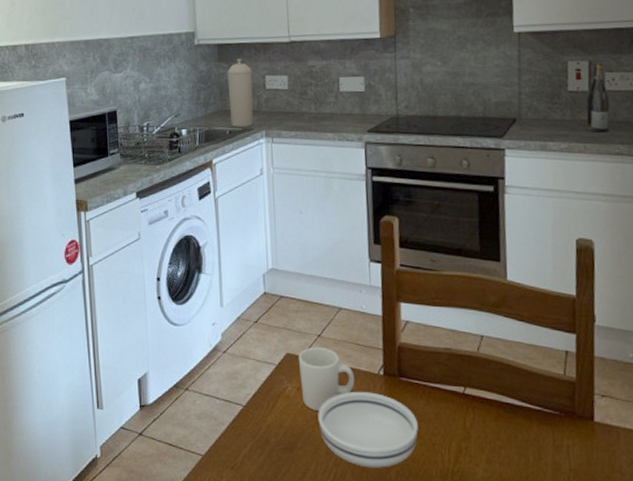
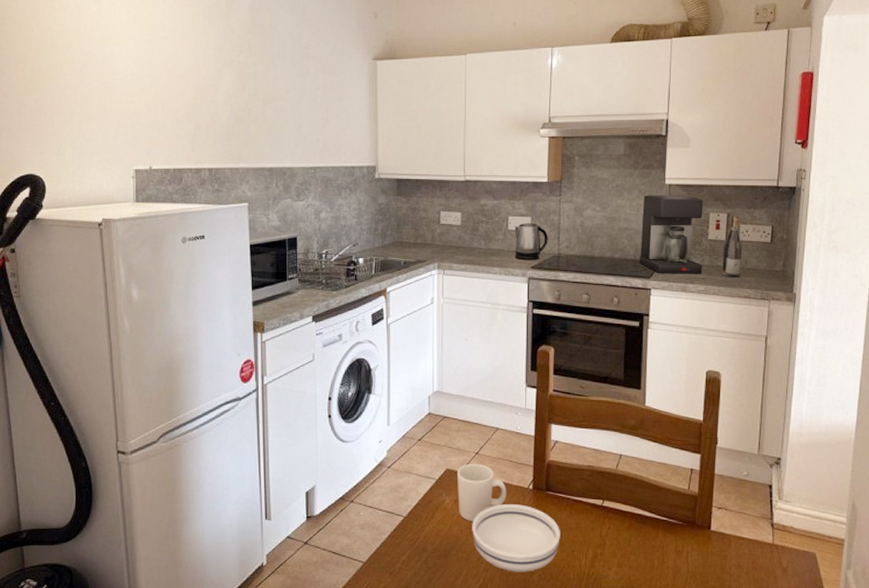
canister: present [227,59,254,128] -> none [405,194,428,259]
kettle: none [346,82,385,123] -> present [514,222,548,260]
coffee maker: none [489,43,564,132] -> present [639,195,703,274]

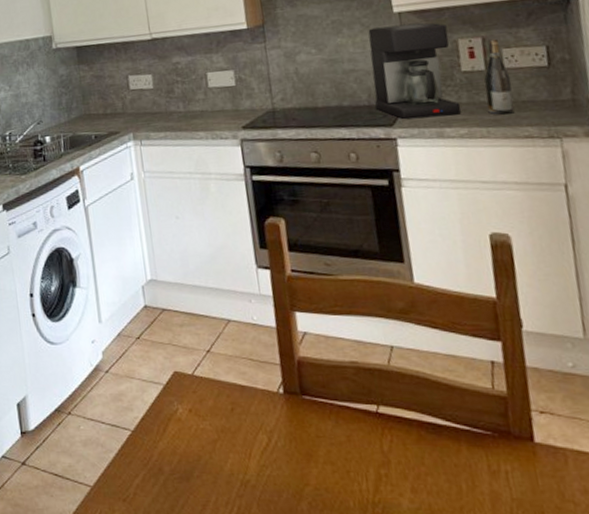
mug: present [457,463,507,522] -> none [188,363,253,436]
bowl: present [472,504,560,572] -> none [214,413,330,499]
kettle: present [514,222,548,260] -> none [215,76,259,120]

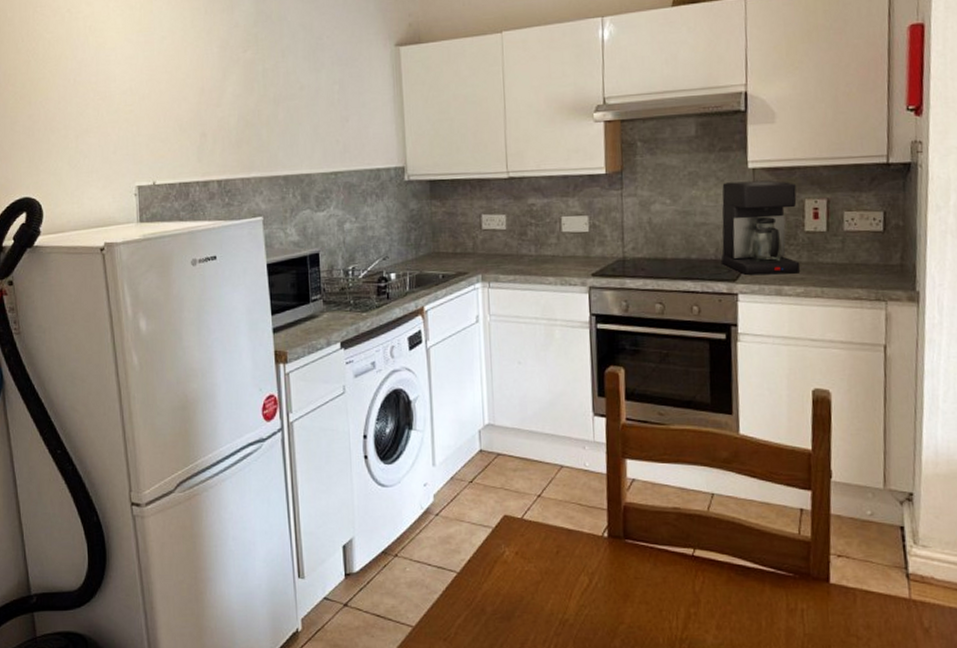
wine bottle: present [484,38,514,115] -> none [824,201,849,276]

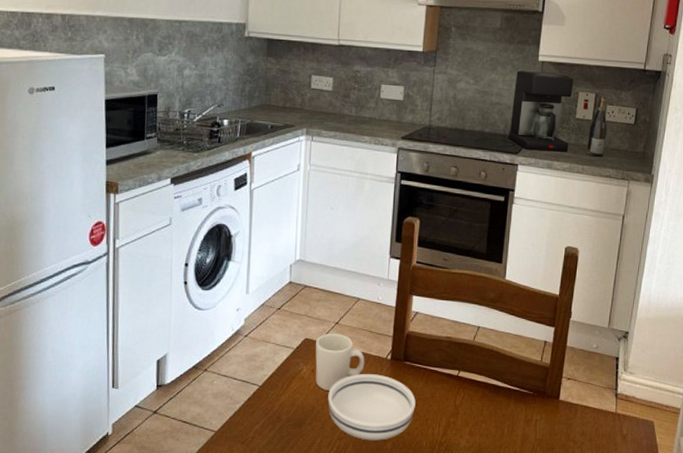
mug: none [517,507,578,578] -> present [315,333,365,392]
bowl: none [537,556,645,637] -> present [328,374,416,441]
wine bottle: none [824,201,849,276] -> present [586,96,608,157]

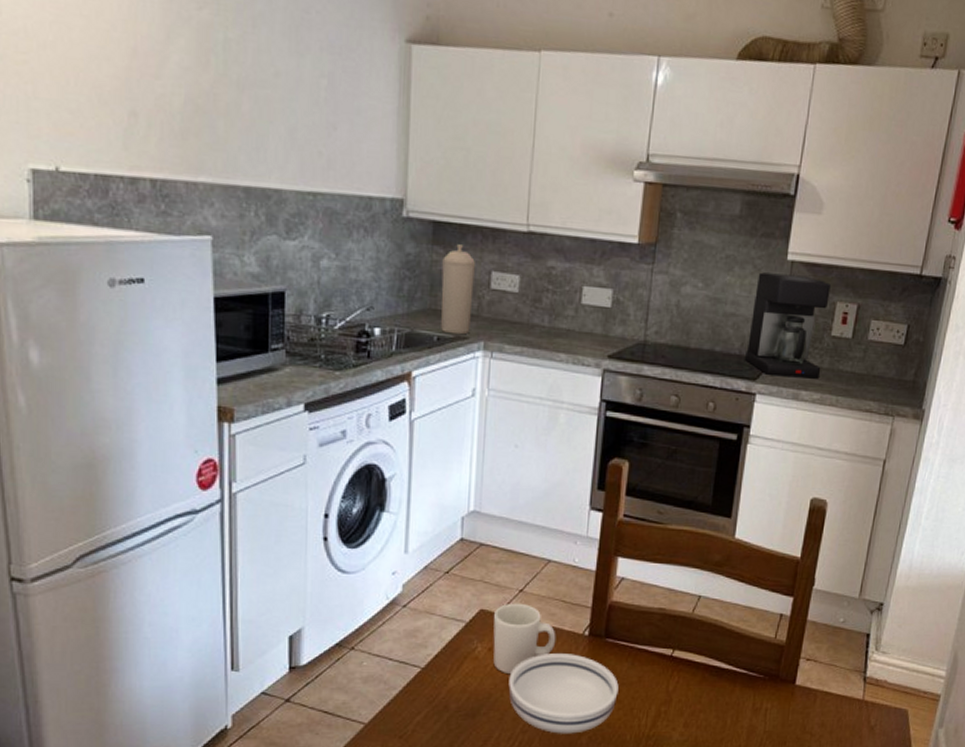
canister: none [273,56,299,124] -> present [441,244,475,335]
wine bottle: present [586,96,608,157] -> none [842,308,871,386]

